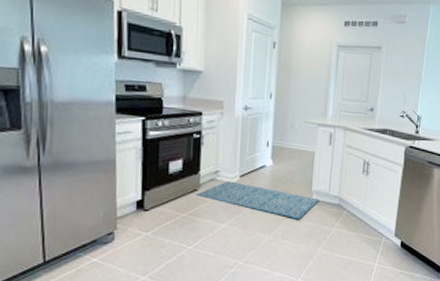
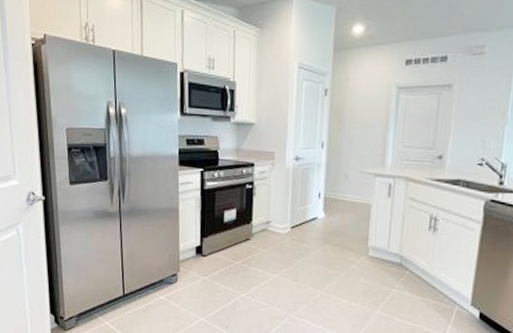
rug: present [196,181,319,220] -> none [249,232,376,277]

